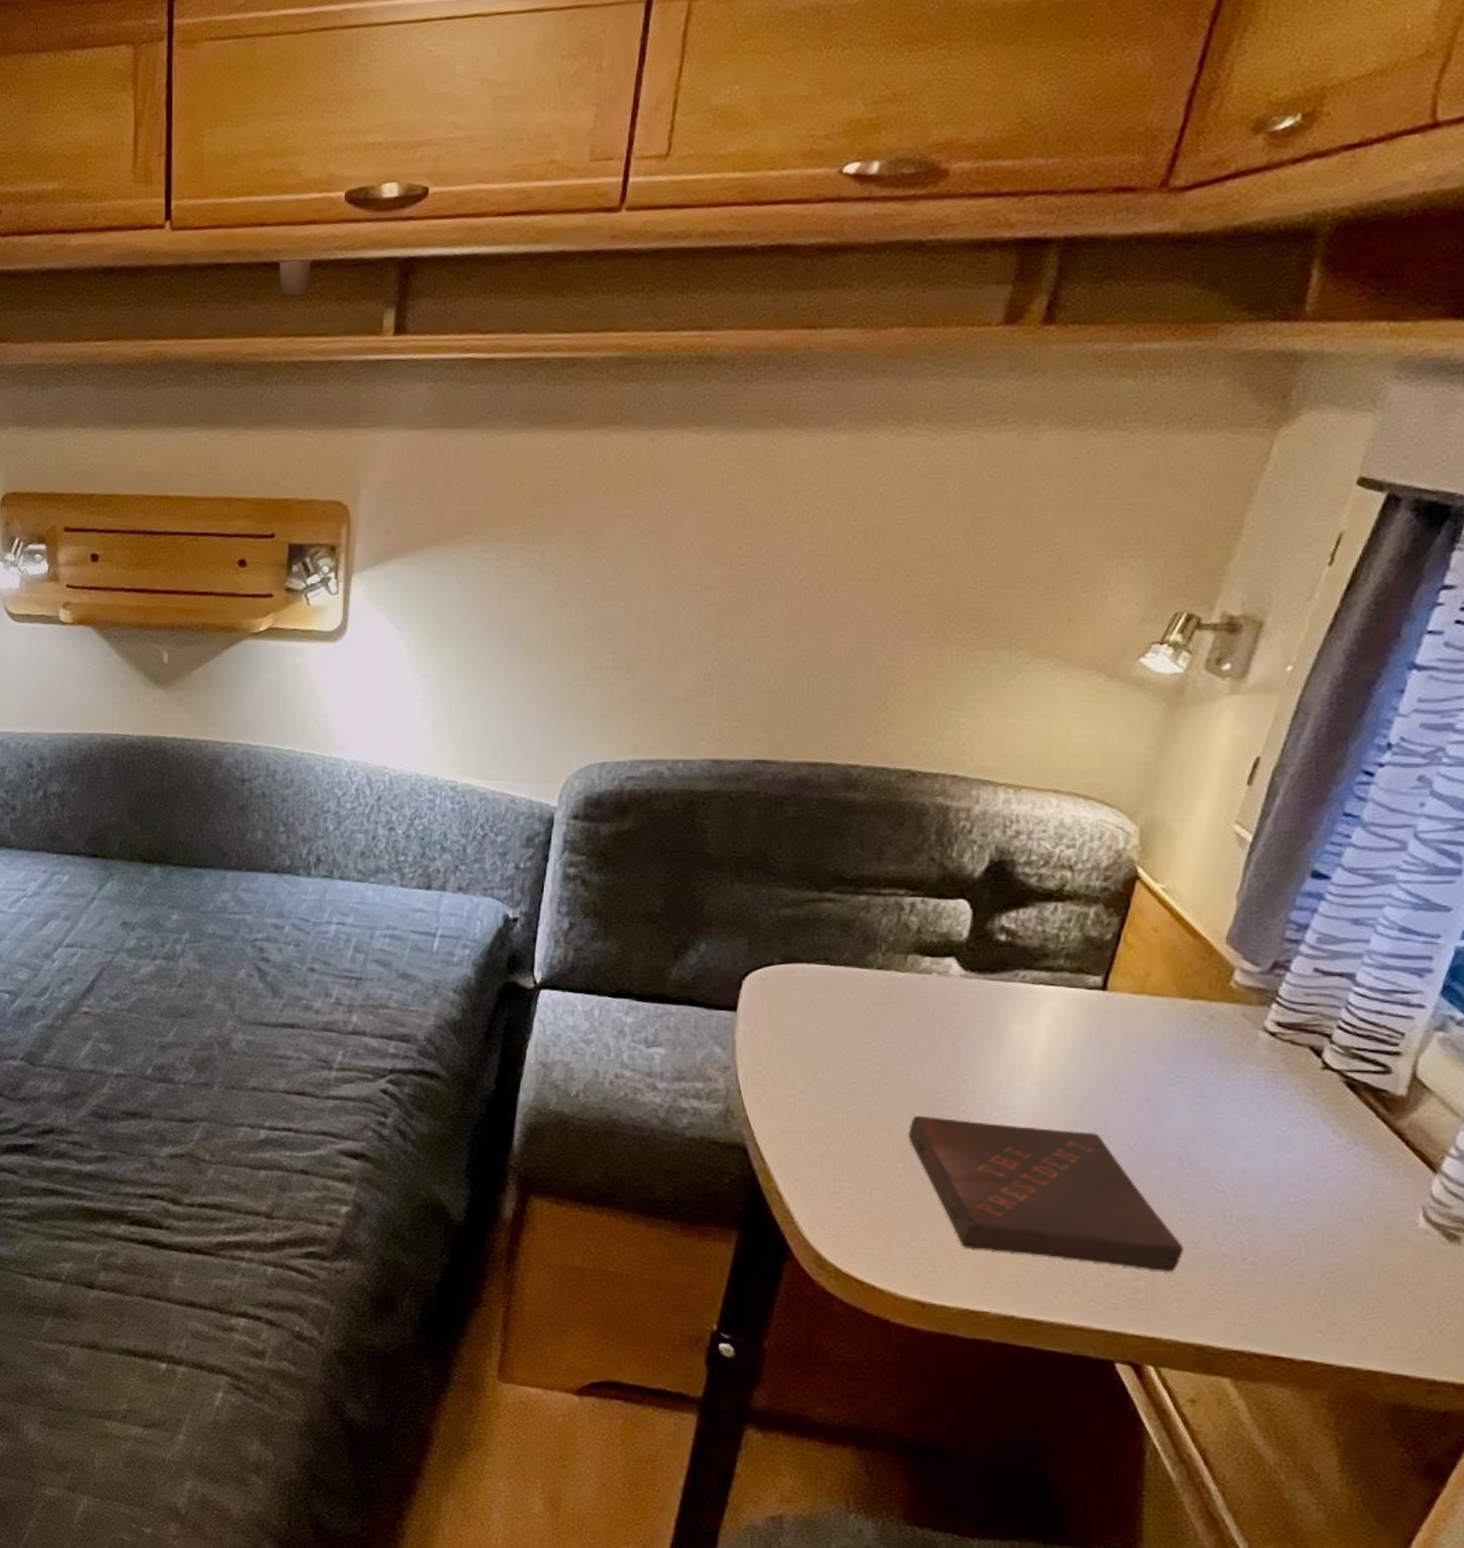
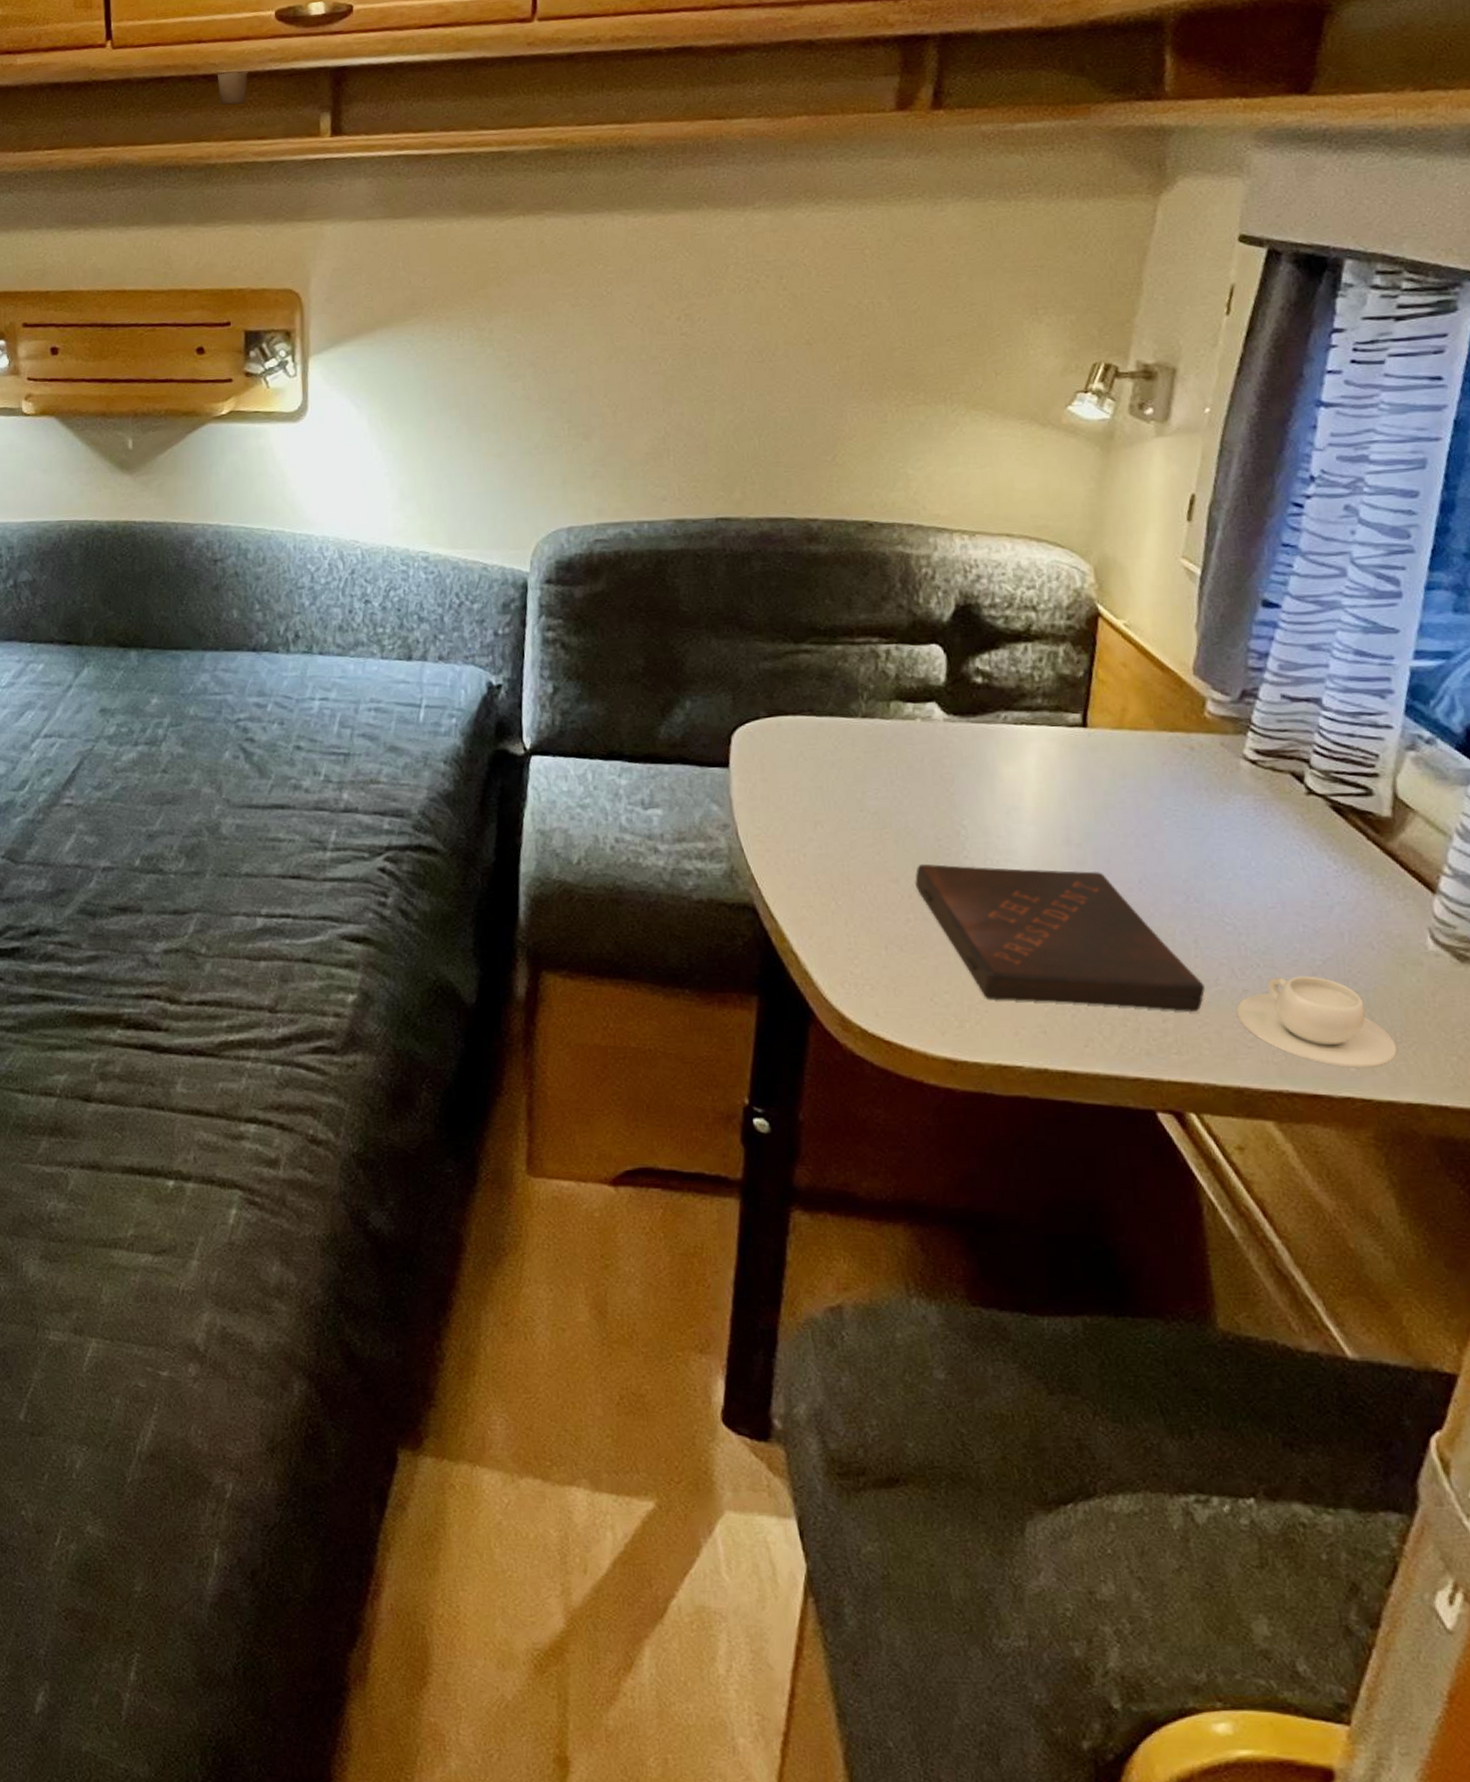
teacup: none [1211,1243,1368,1335] -> present [1236,975,1397,1068]

